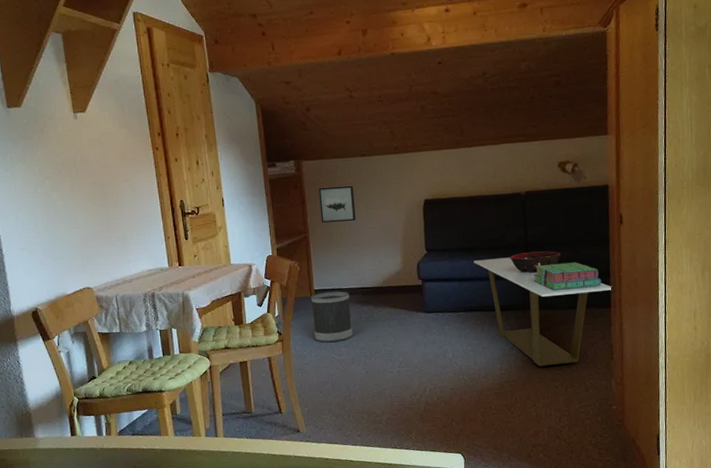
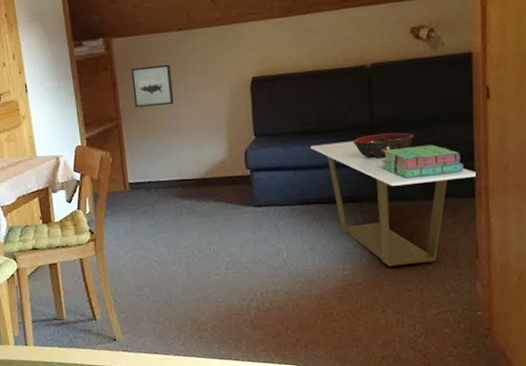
wastebasket: present [310,291,353,343] -> none [124,184,173,242]

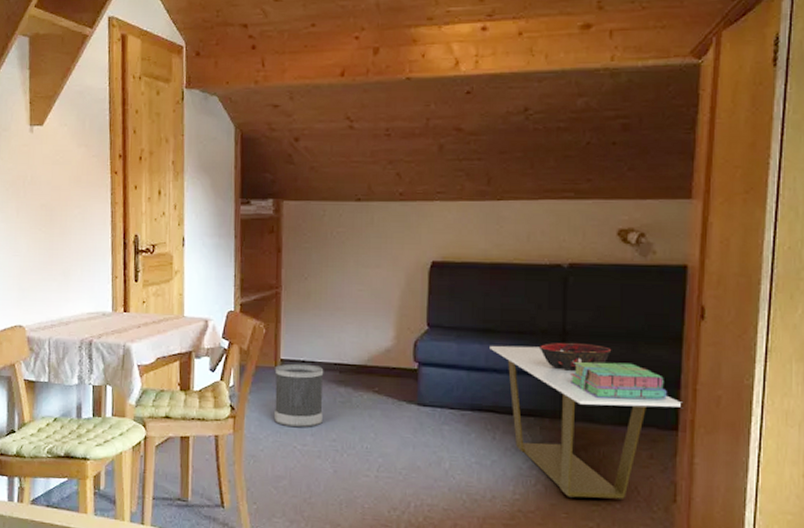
wastebasket: none [124,184,173,242] -> present [274,363,324,428]
wall art: present [131,64,174,108] -> none [298,234,343,279]

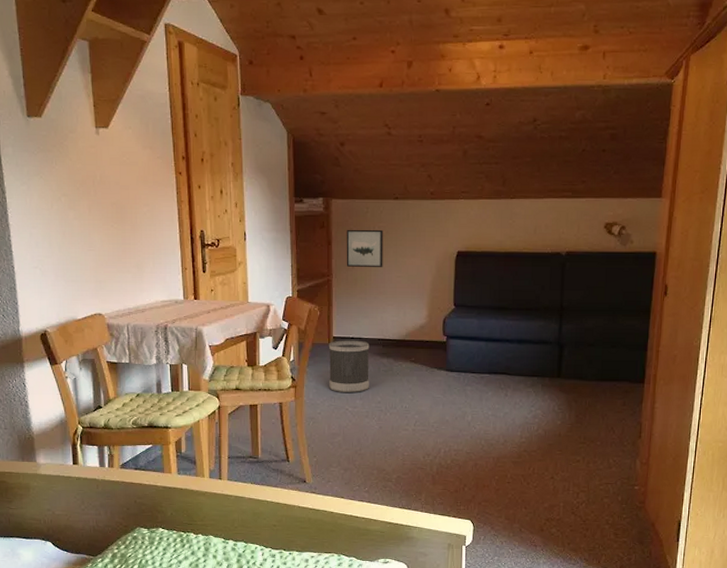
wall art: none [298,234,343,279] -> present [346,229,384,267]
coffee table: present [490,345,682,501] -> none [503,320,648,439]
decorative bowl: present [540,343,612,372] -> none [542,317,598,340]
stack of books: present [569,361,667,400] -> none [564,331,637,360]

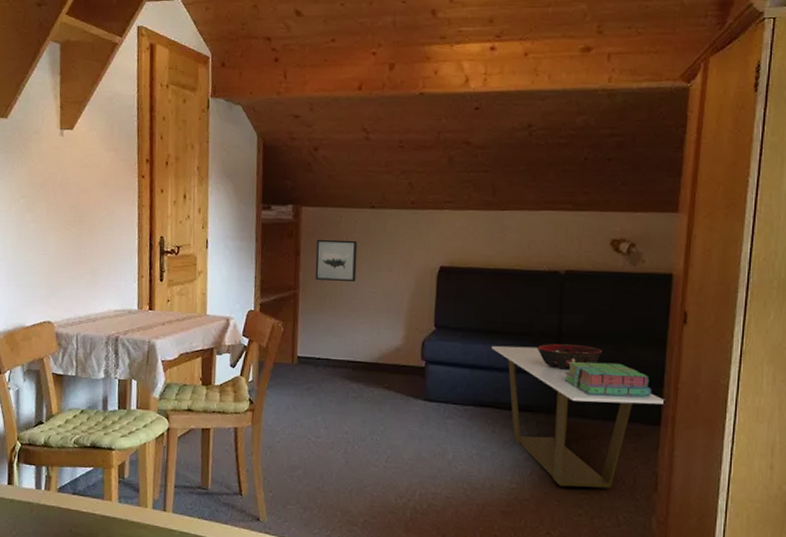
wastebasket: present [328,340,370,393] -> none [291,360,338,421]
coffee table: none [503,320,648,439] -> present [491,345,665,490]
decorative bowl: none [542,317,598,340] -> present [537,344,603,371]
stack of books: none [564,331,637,360] -> present [563,361,651,397]

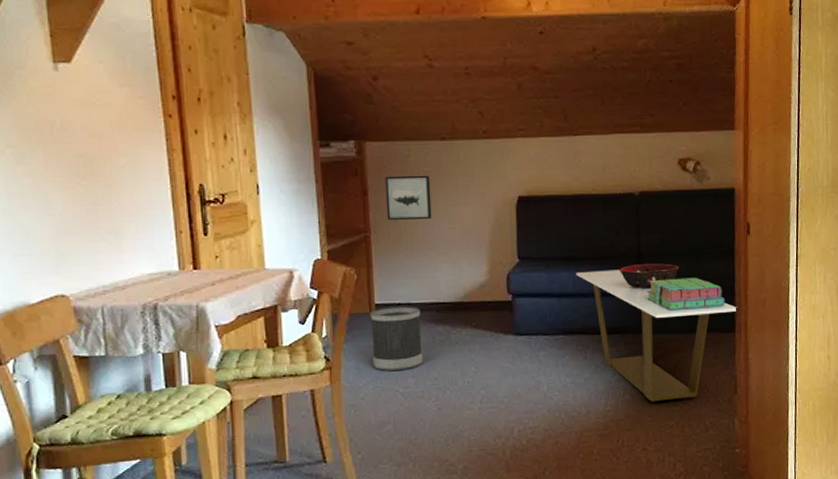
wastebasket: none [291,360,338,421] -> present [369,306,423,372]

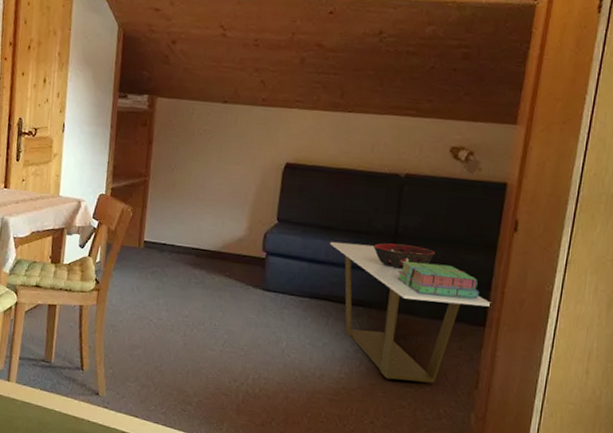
wastebasket: present [369,306,423,372] -> none [134,245,182,304]
wall art: present [385,175,432,220] -> none [165,129,209,172]

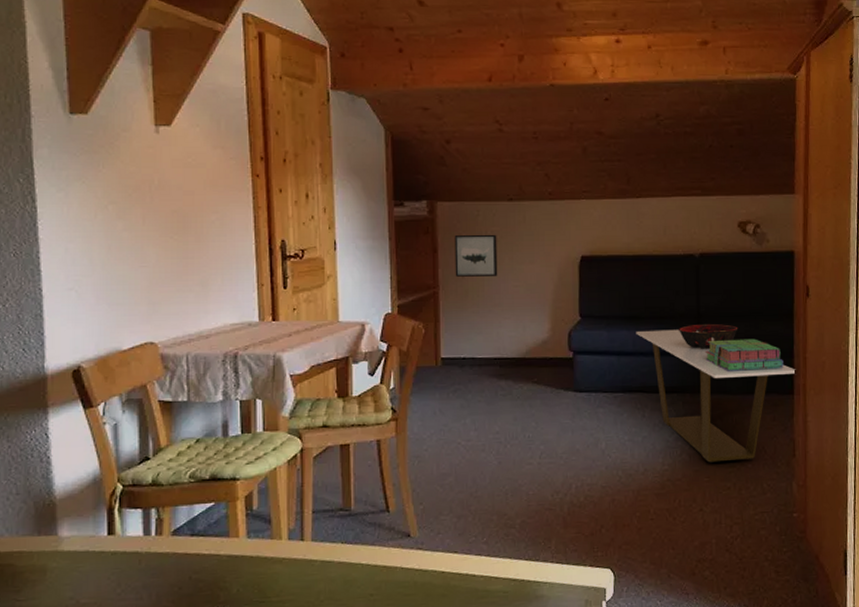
wall art: none [165,129,209,172] -> present [454,234,498,277]

